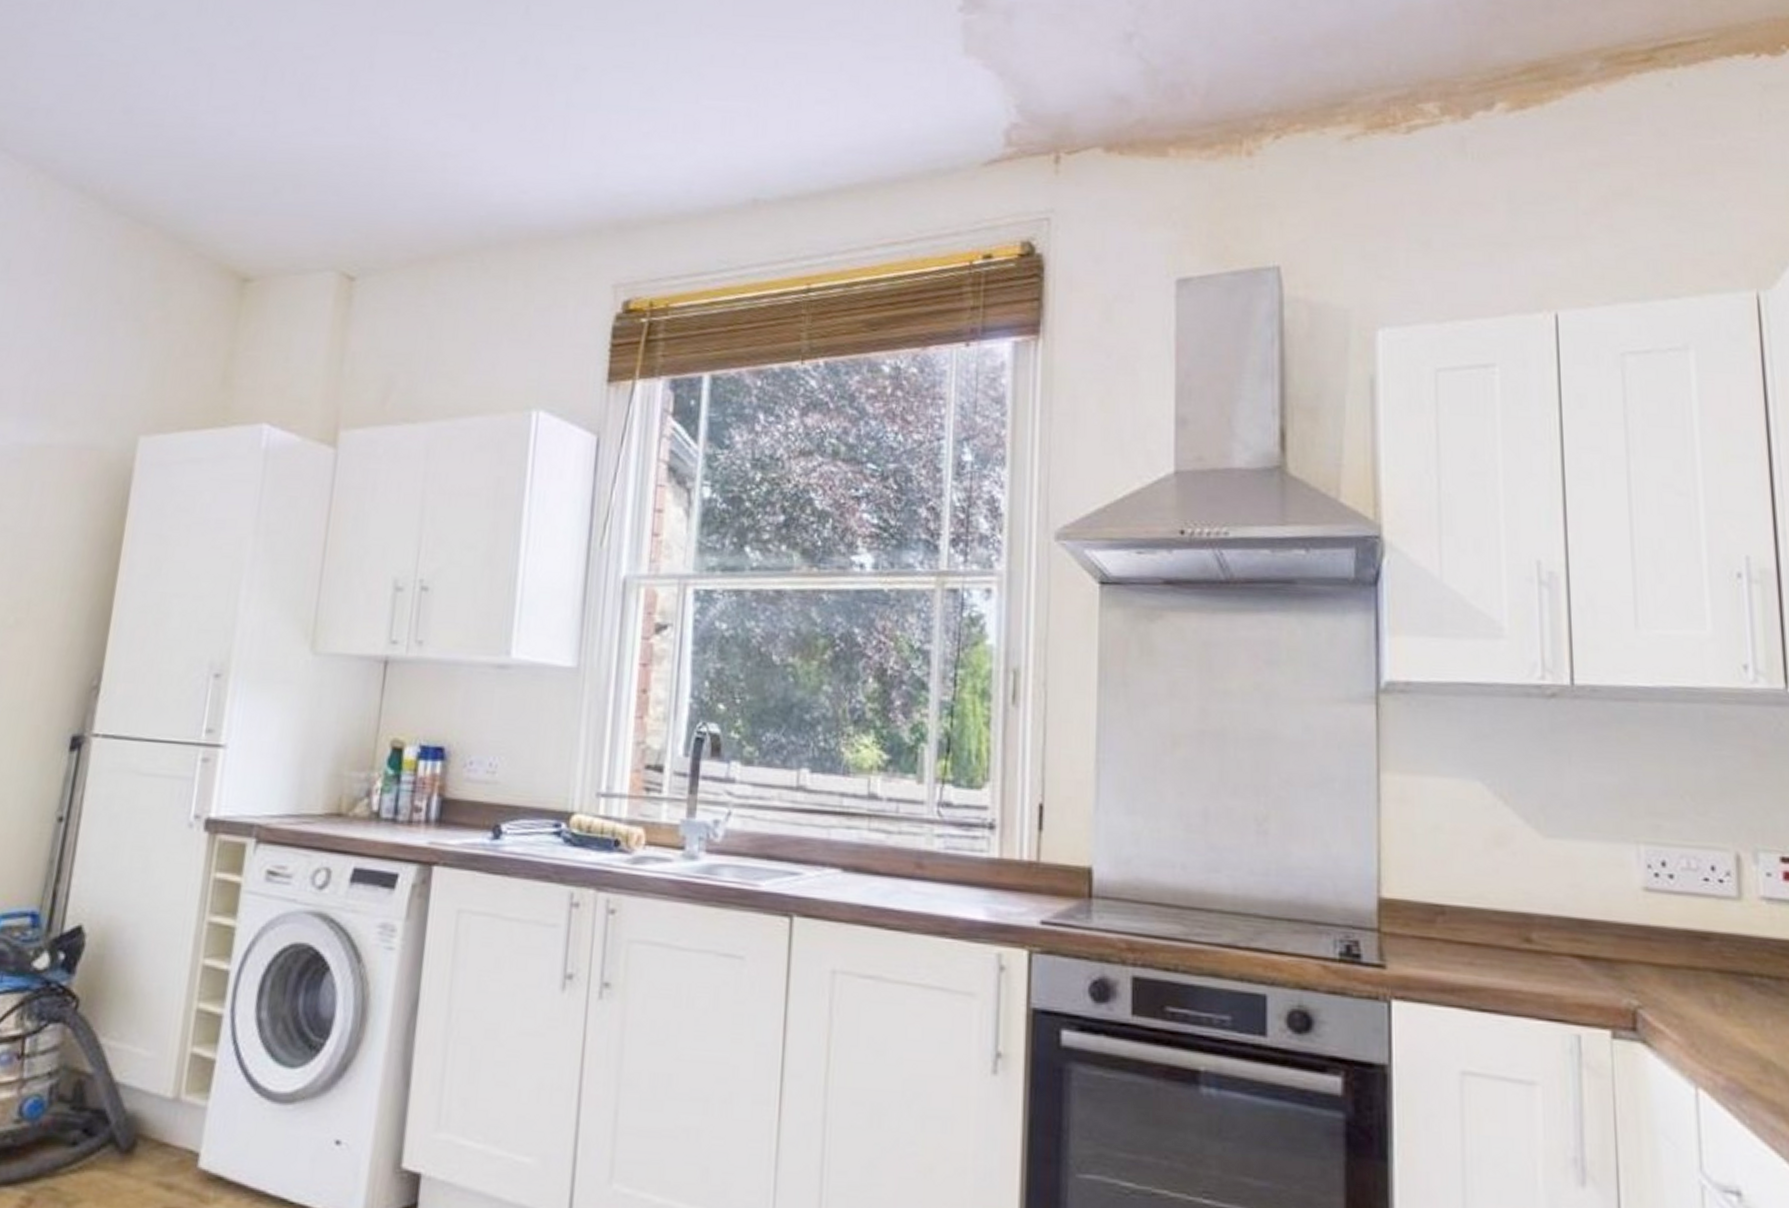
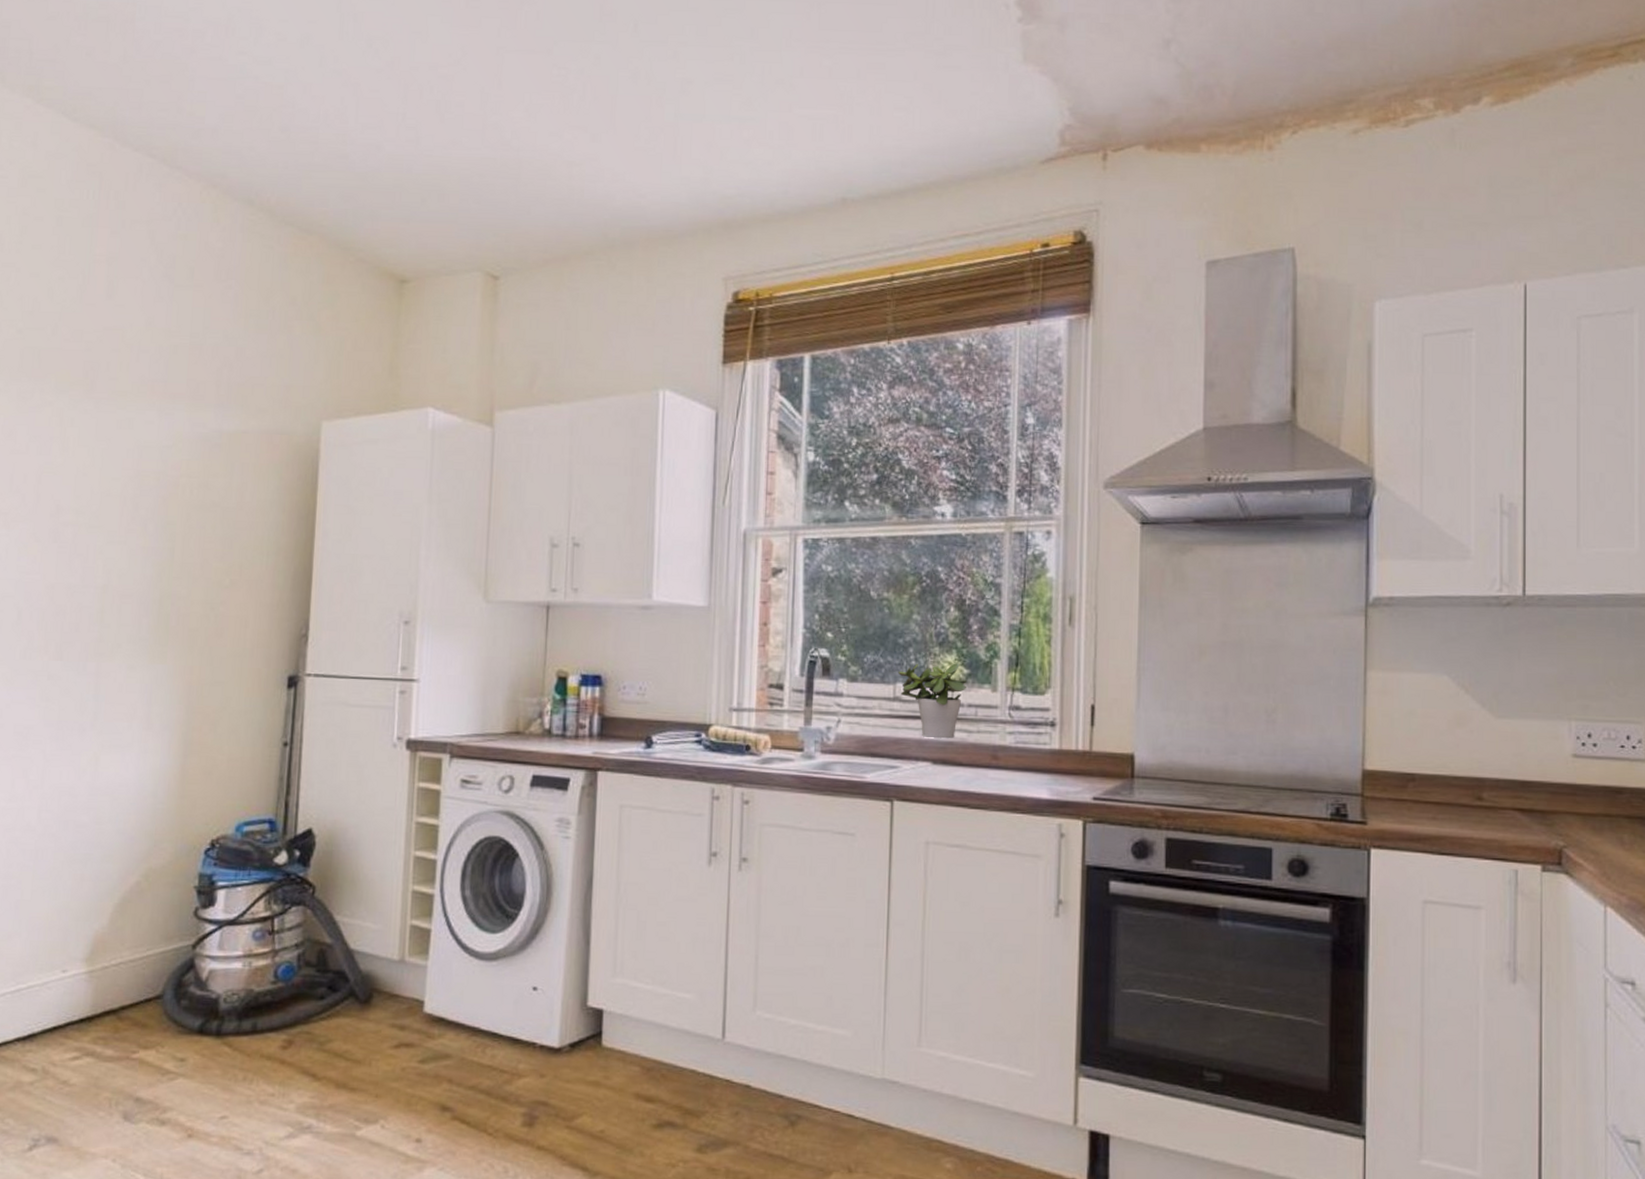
potted plant: none [803,746,886,841] -> present [898,663,966,739]

